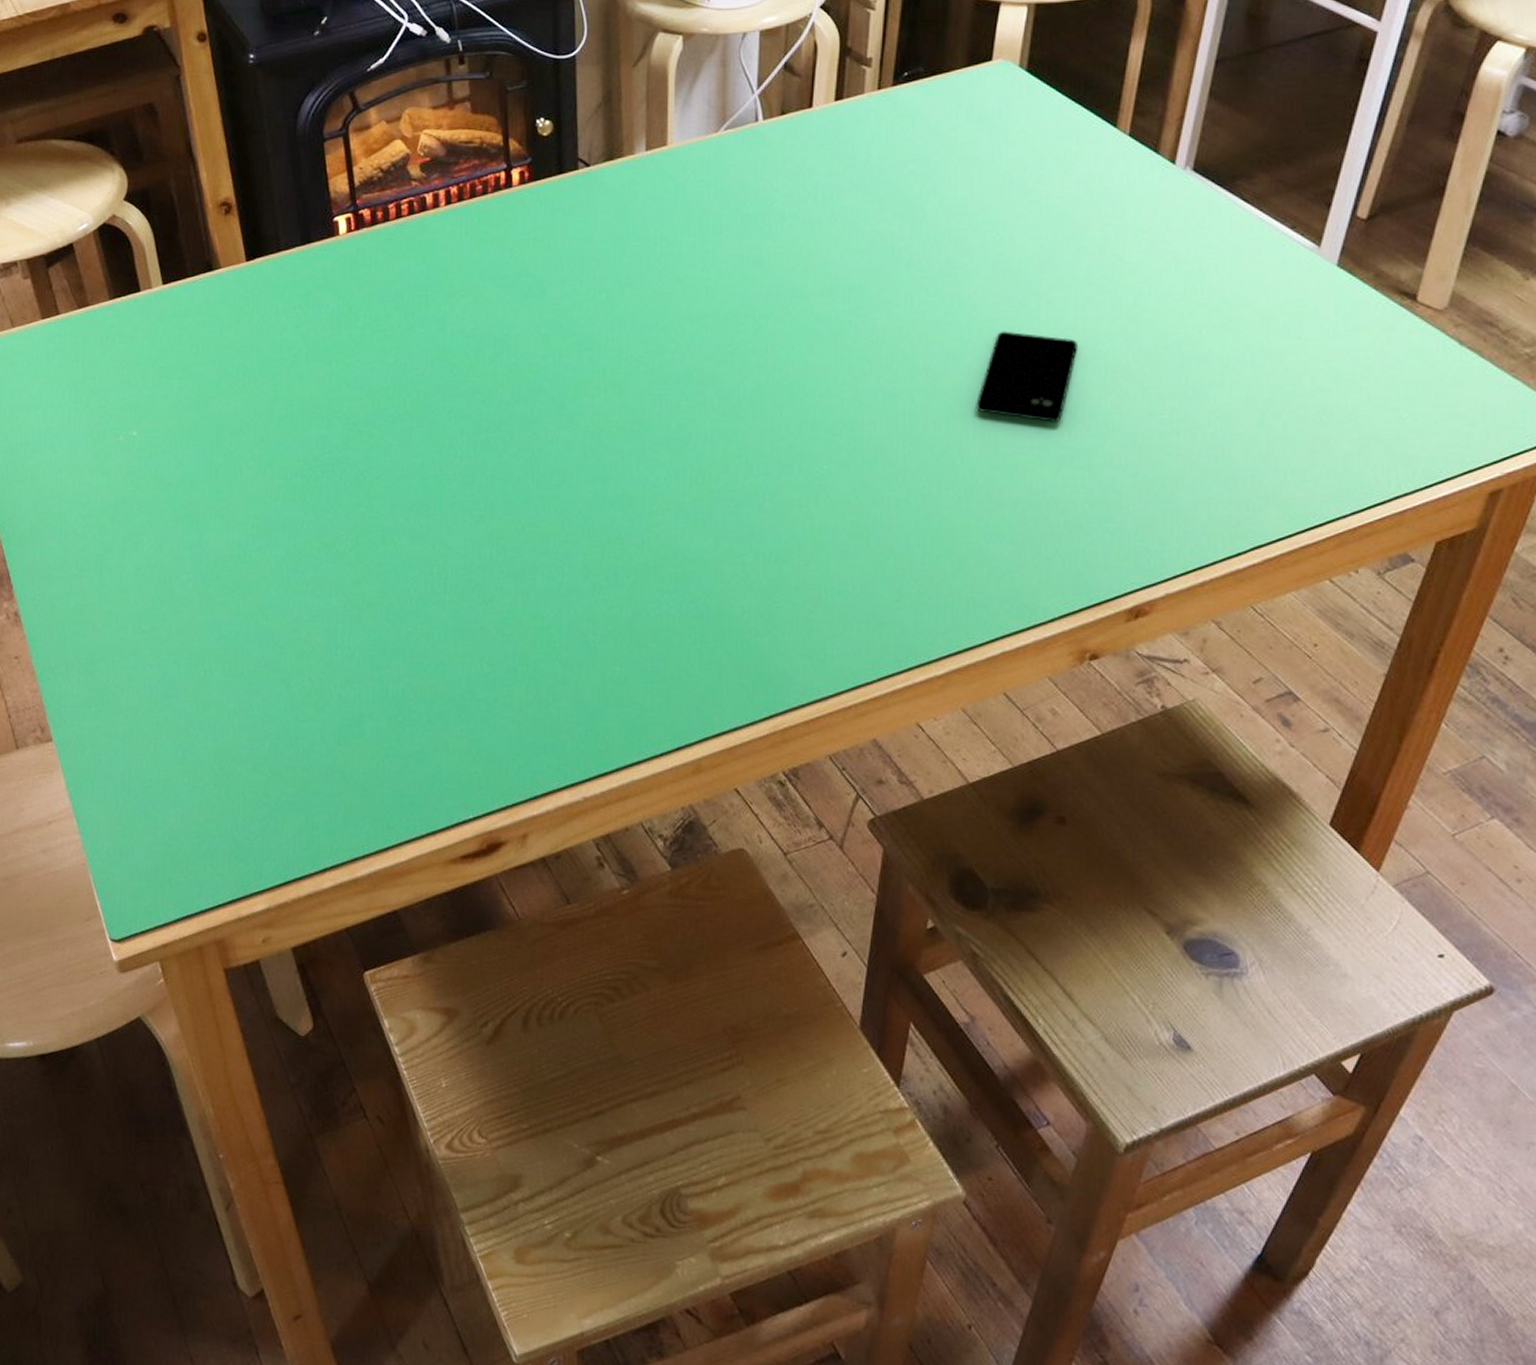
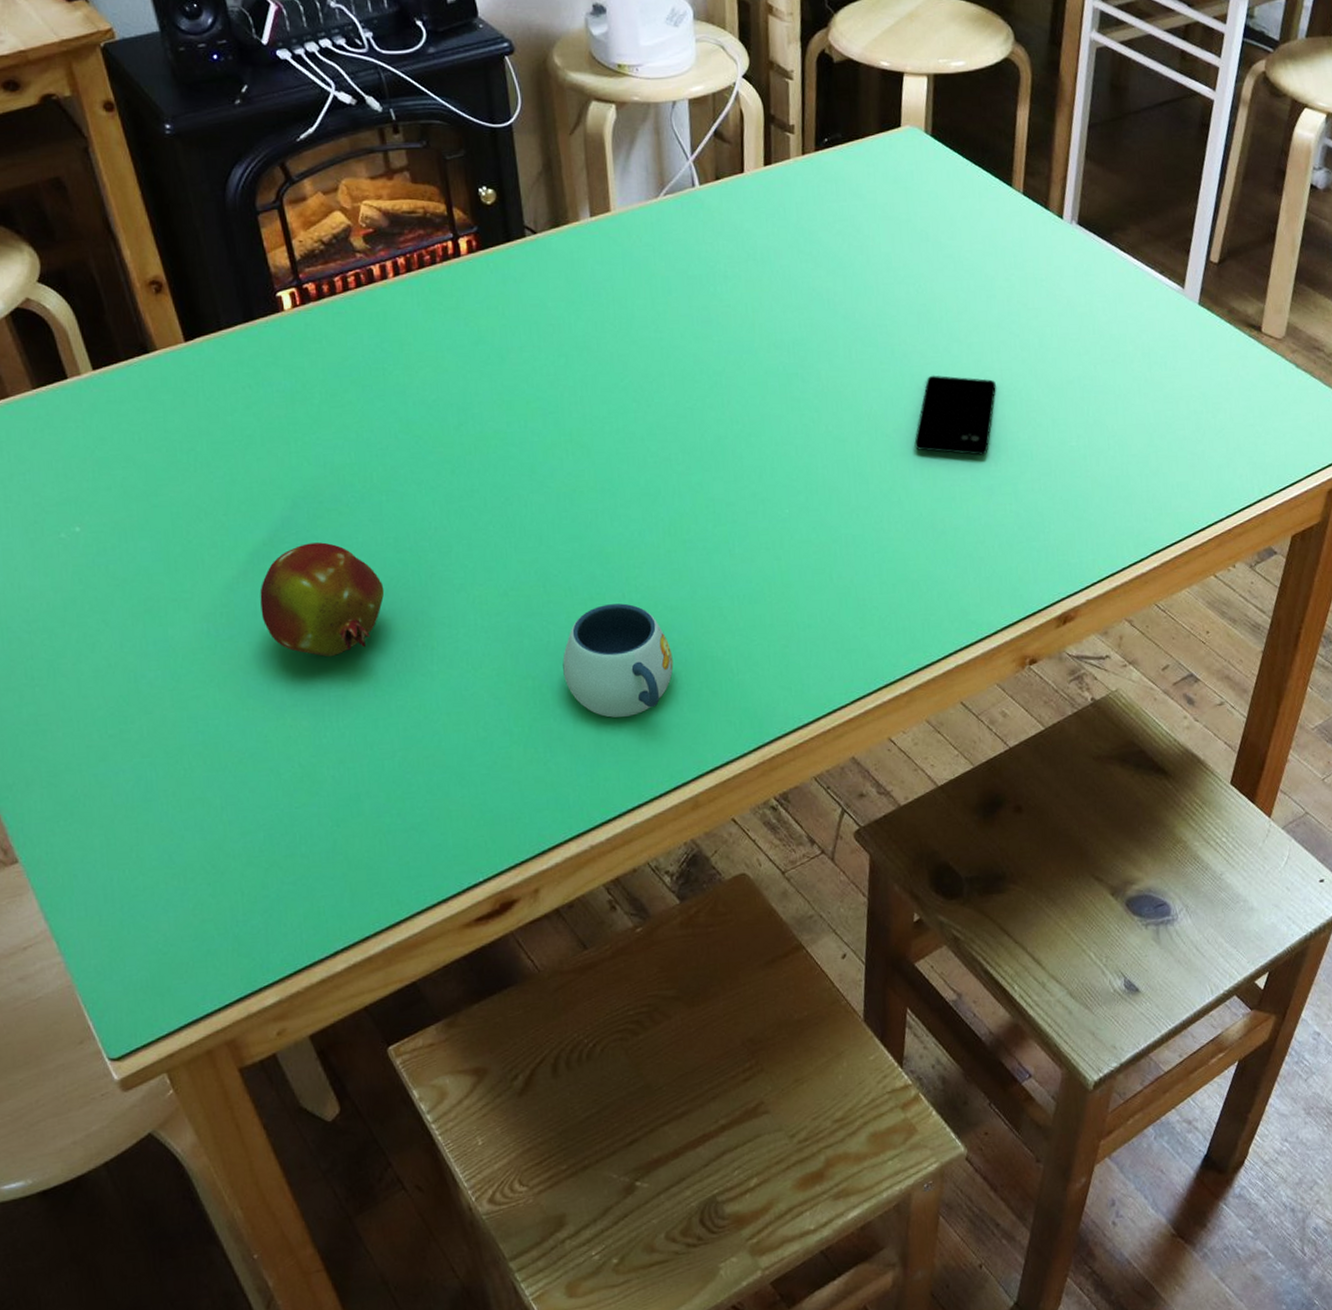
fruit: none [289,463,406,577] -> present [260,542,385,657]
mug: none [573,550,688,668] -> present [562,603,674,718]

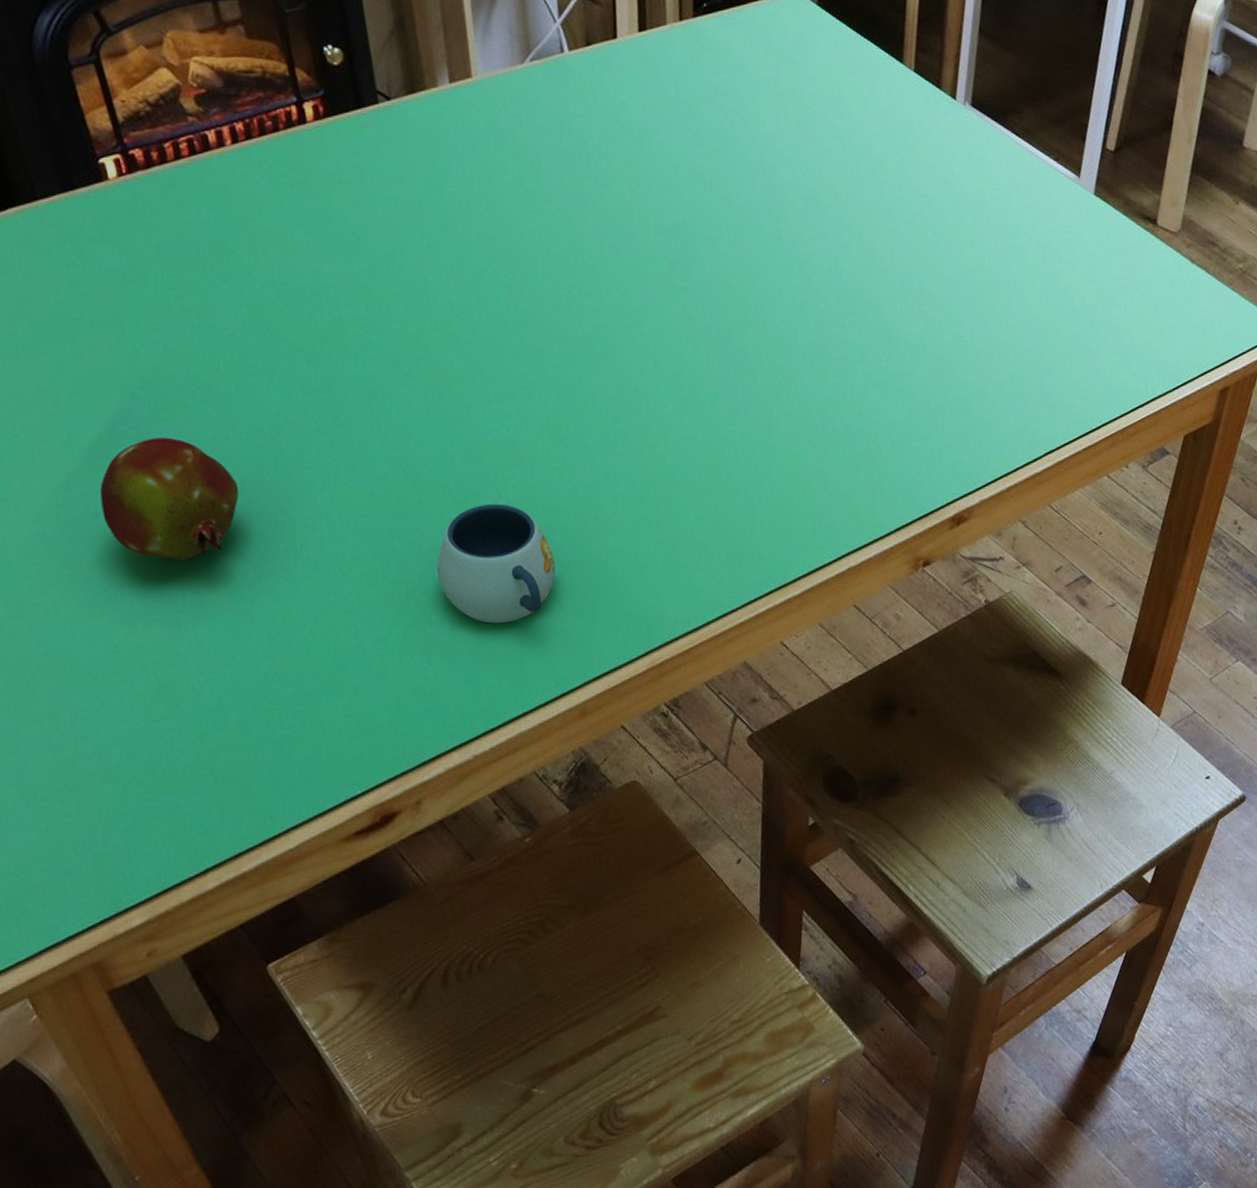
smartphone: present [914,375,996,456] -> none [803,264,888,350]

